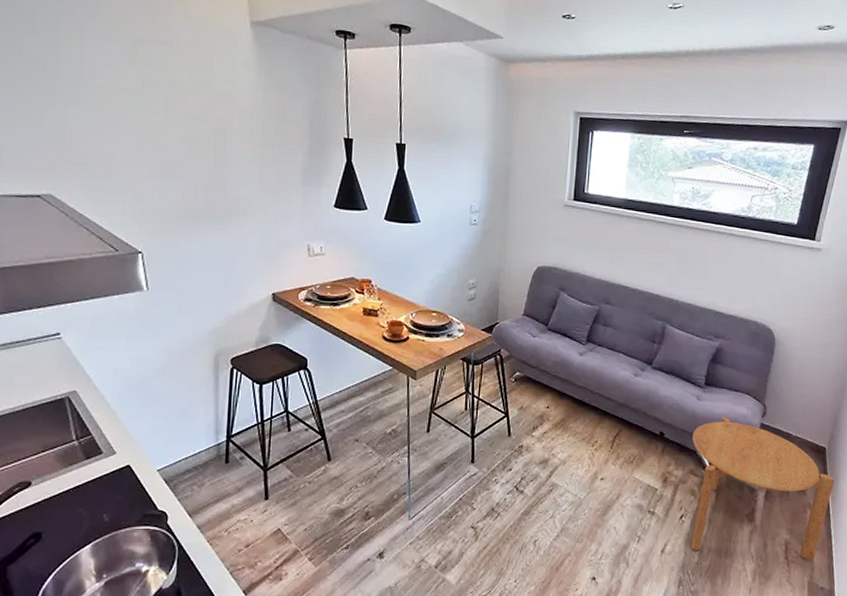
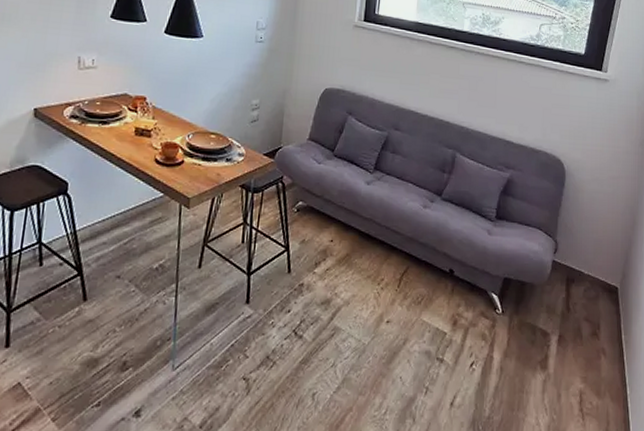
side table: present [691,416,835,562] -> none [482,252,628,414]

